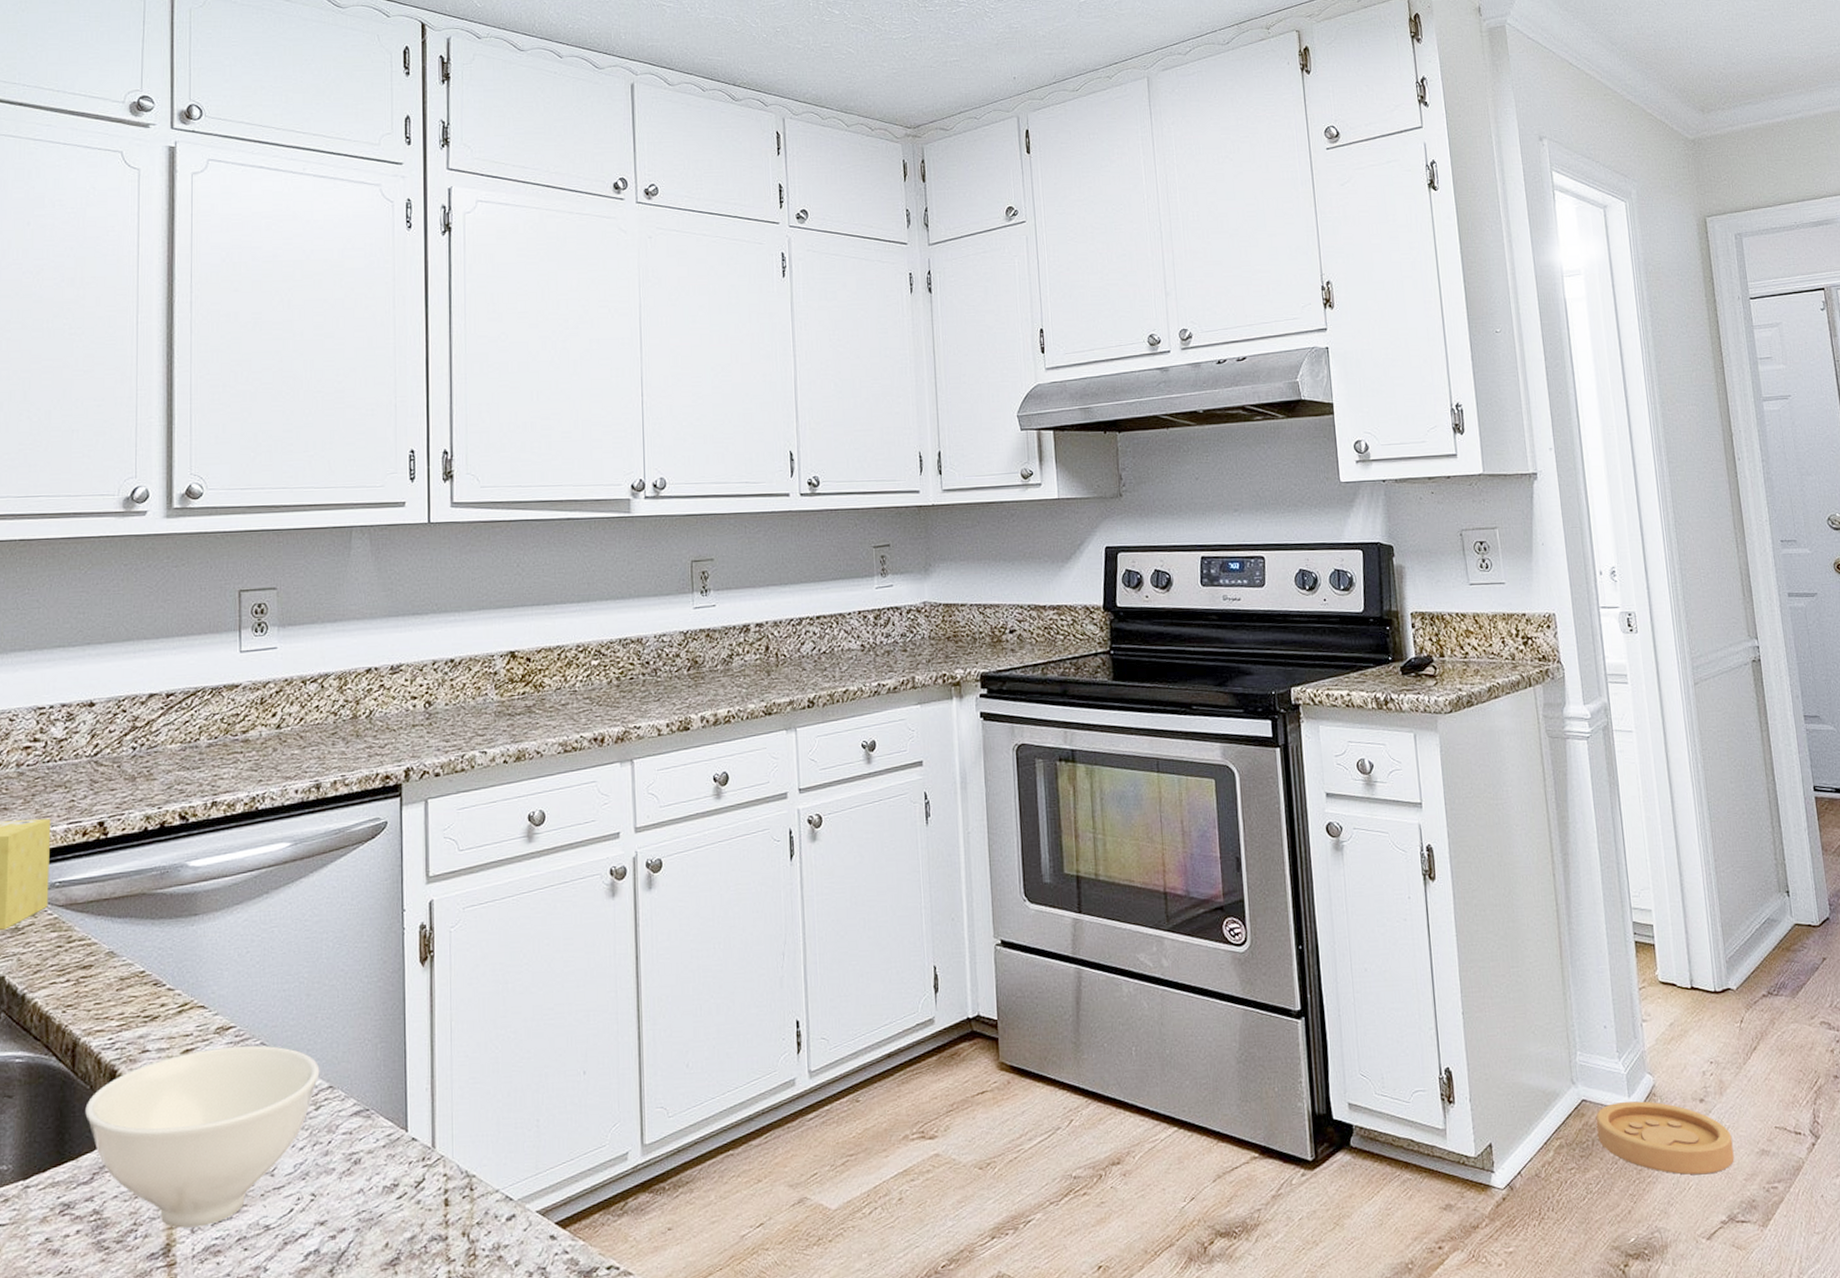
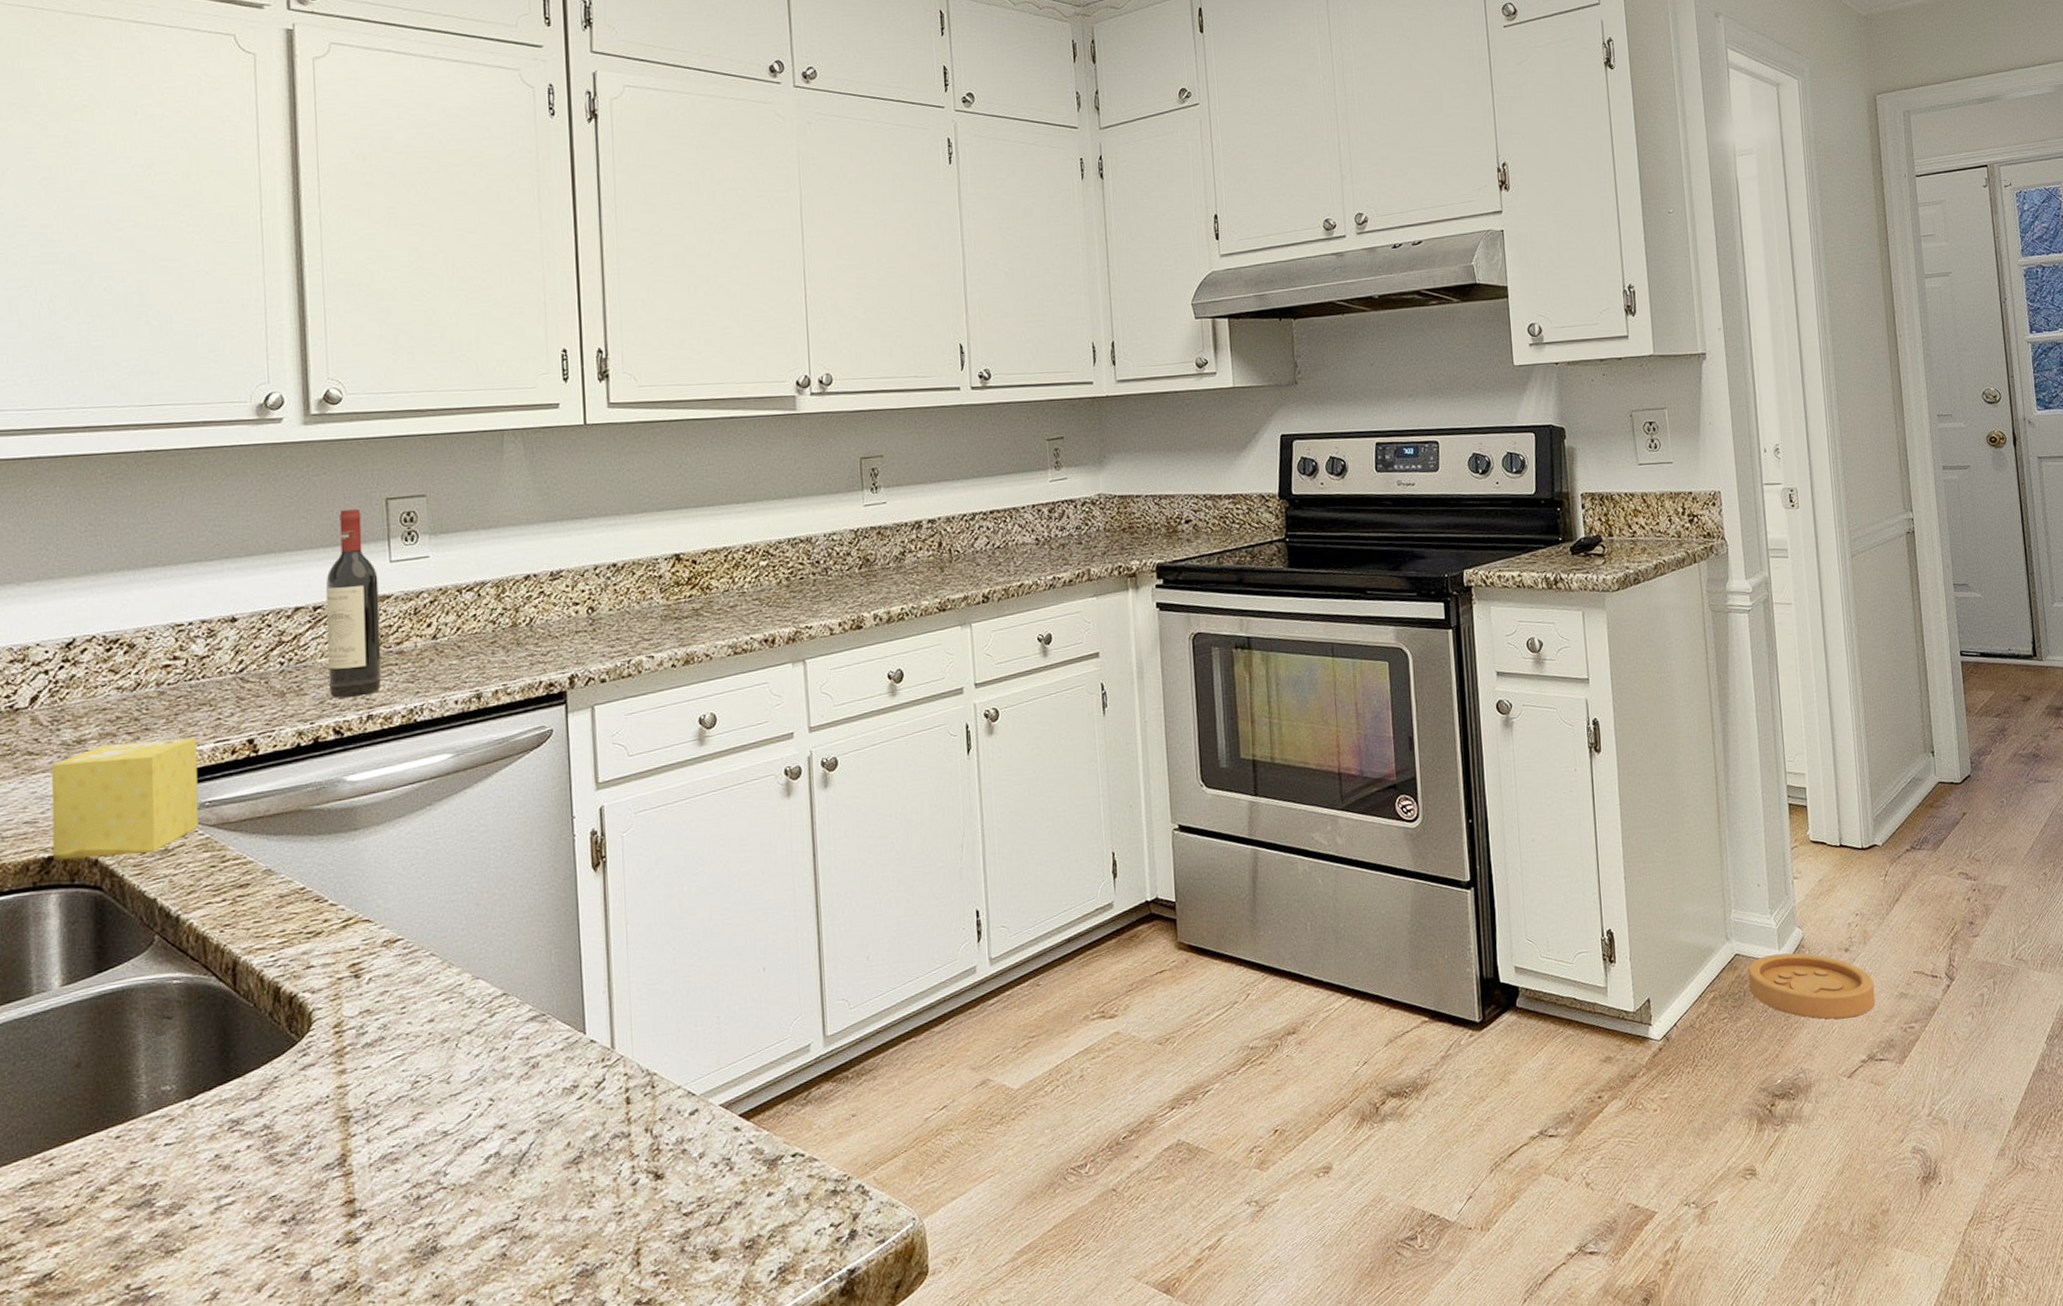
bowl: present [85,1045,320,1229] -> none [250,956,493,1139]
wine bottle: none [177,599,228,785] -> present [325,508,381,699]

